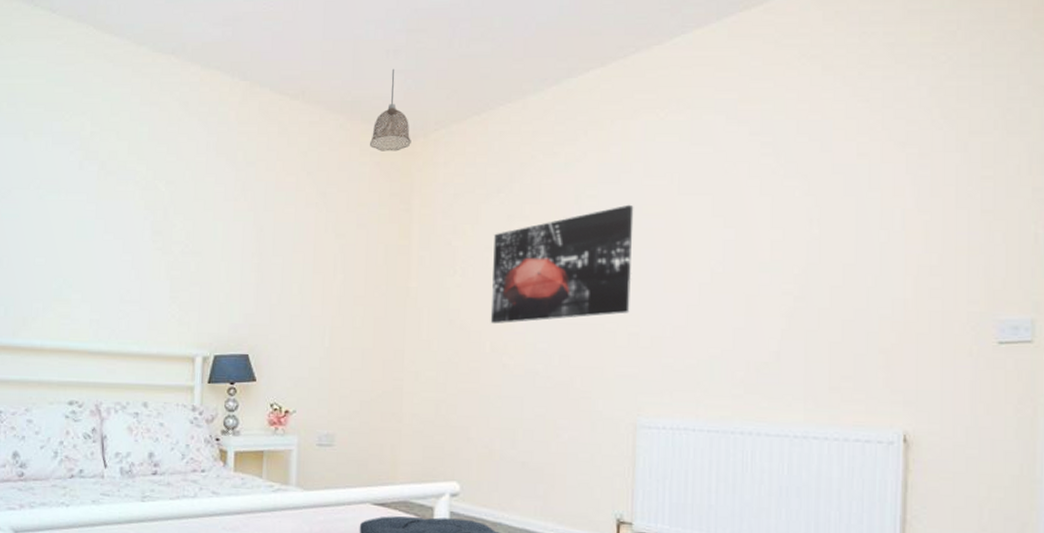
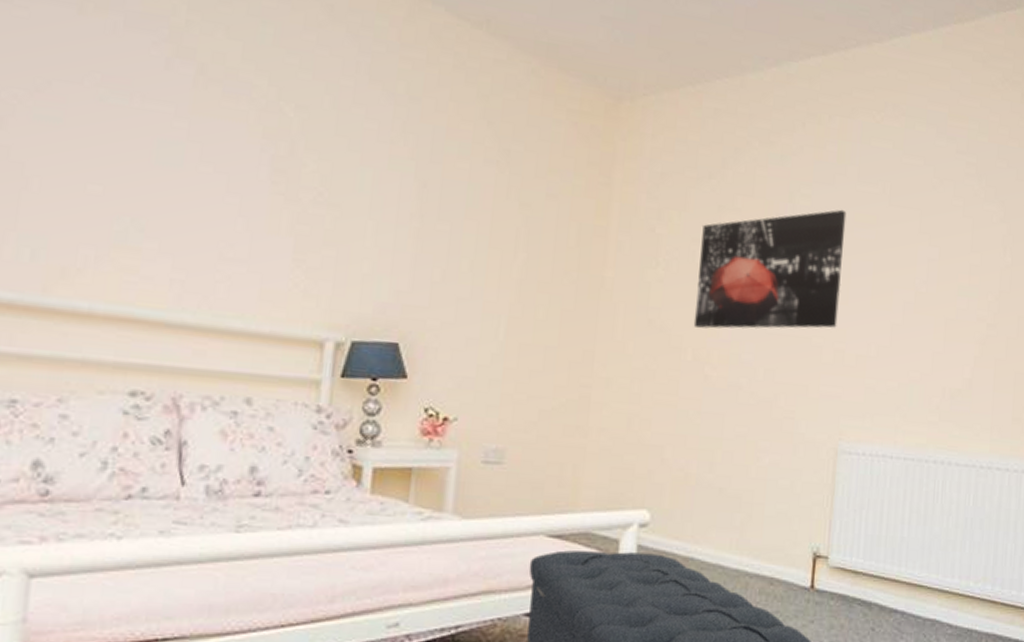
pendant lamp: present [370,68,411,151] -> none [567,13,616,113]

